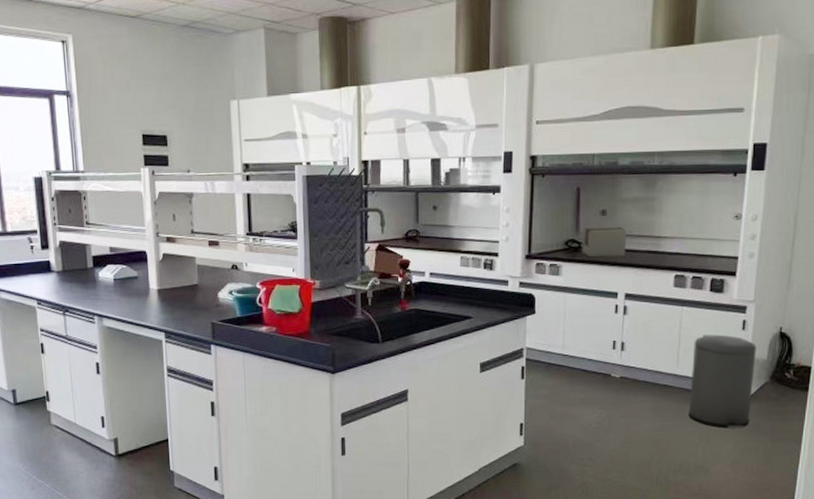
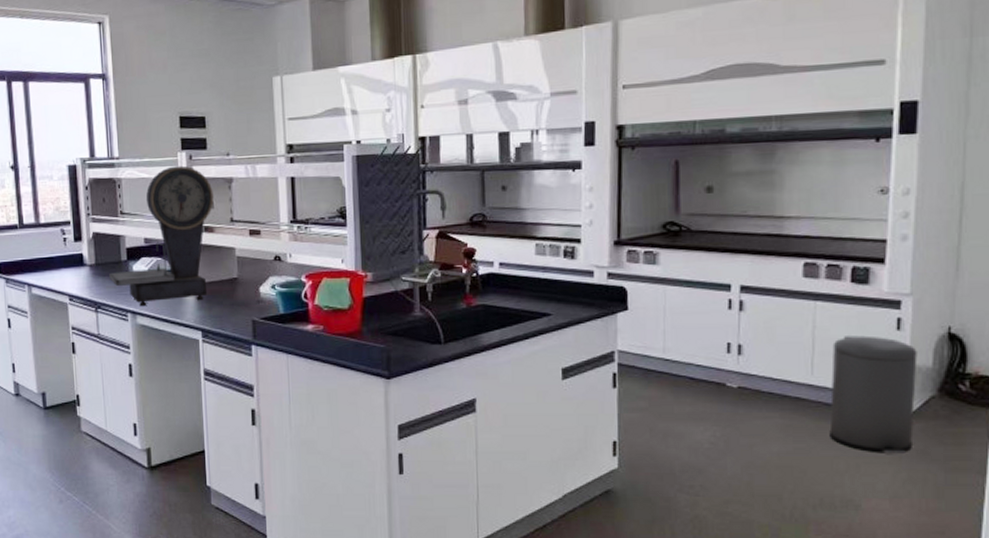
scale: none [76,180,176,310] -> present [109,165,214,307]
box: present [582,226,627,258] -> none [683,205,740,243]

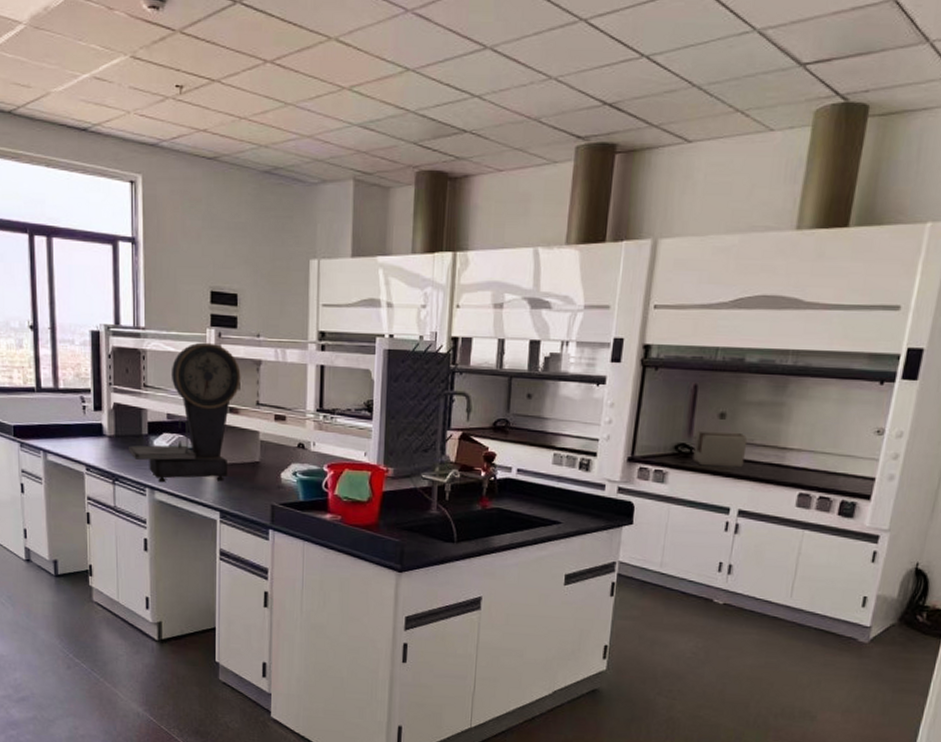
box: none [683,205,740,243] -> present [693,430,748,468]
pedal bin: present [829,335,918,454] -> none [798,564,886,674]

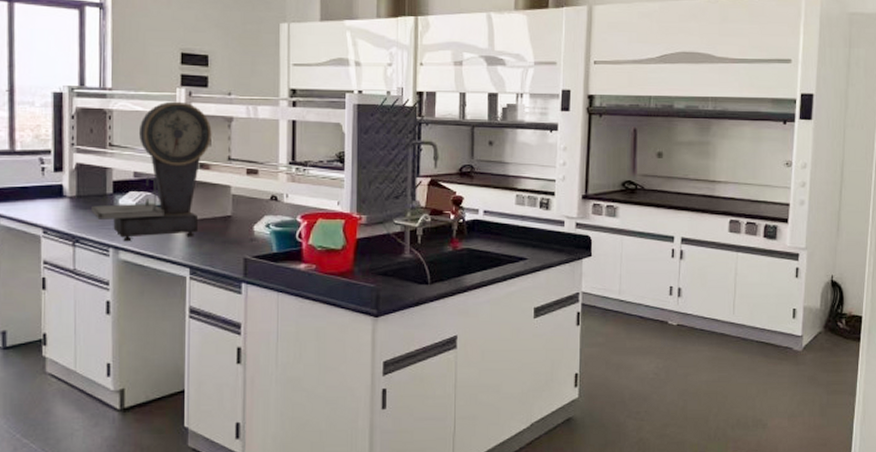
box: present [693,430,748,468] -> none [638,169,683,200]

